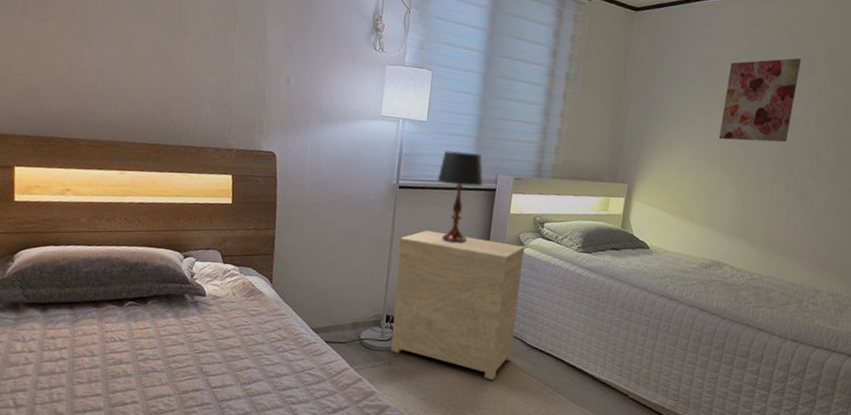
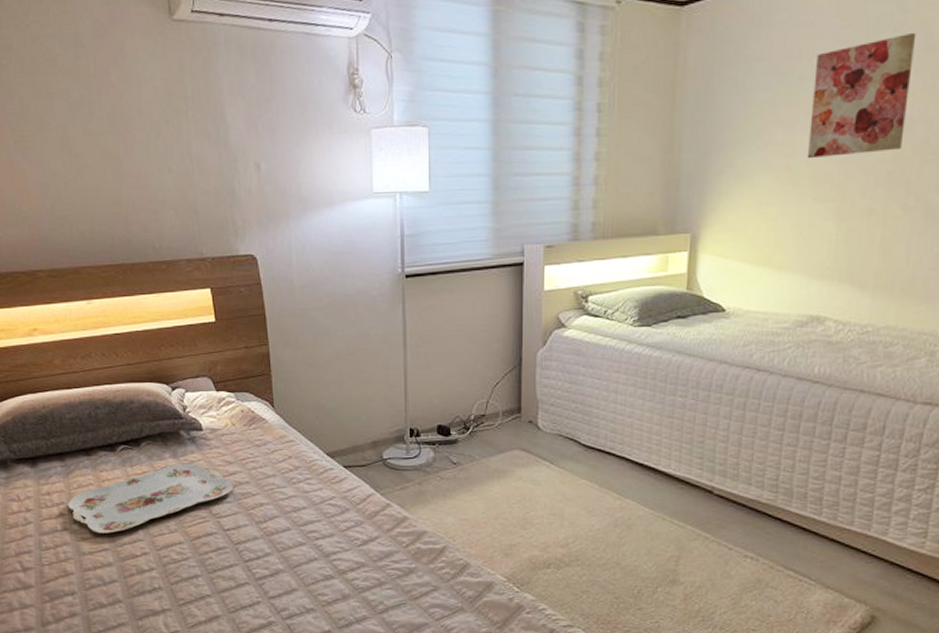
serving tray: none [69,324,226,381] -> present [67,464,234,534]
side table: present [391,230,525,380] -> none [415,323,567,490]
table lamp: present [437,150,483,244] -> none [450,222,507,335]

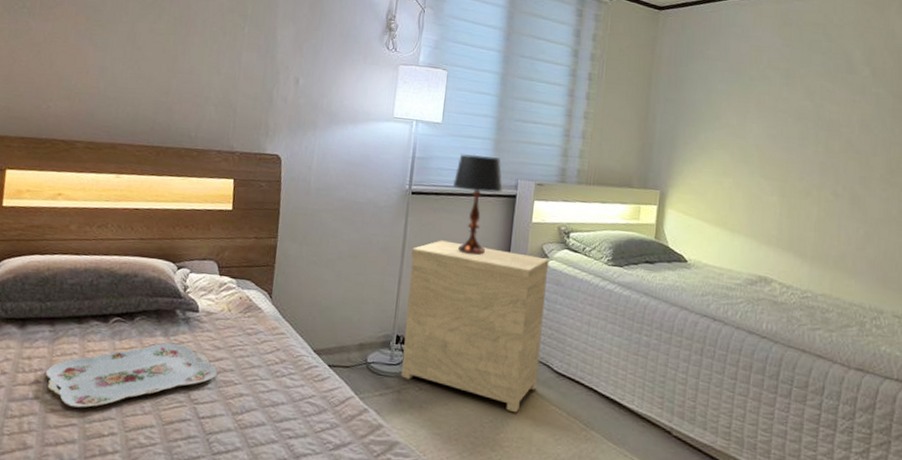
side table: none [415,323,567,490] -> present [401,240,550,412]
table lamp: none [450,222,507,335] -> present [452,154,503,256]
wall art: present [806,33,917,159] -> none [756,57,839,146]

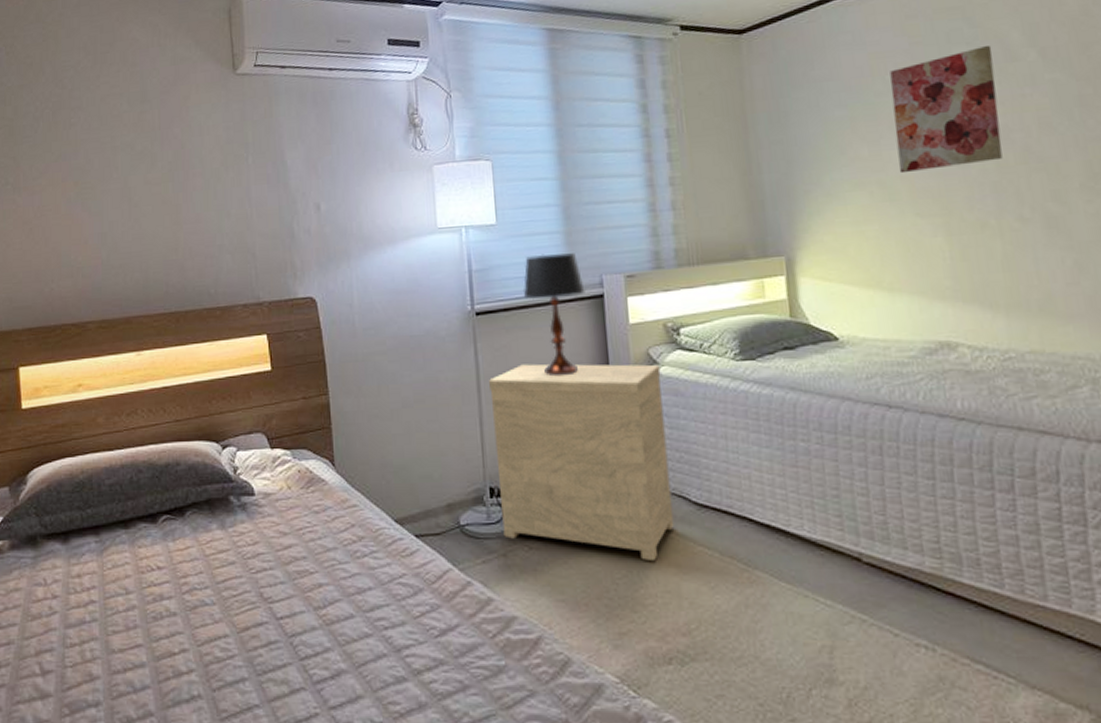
serving tray: present [45,343,218,408] -> none [99,536,289,625]
wall art: none [756,57,839,146] -> present [890,46,1003,174]

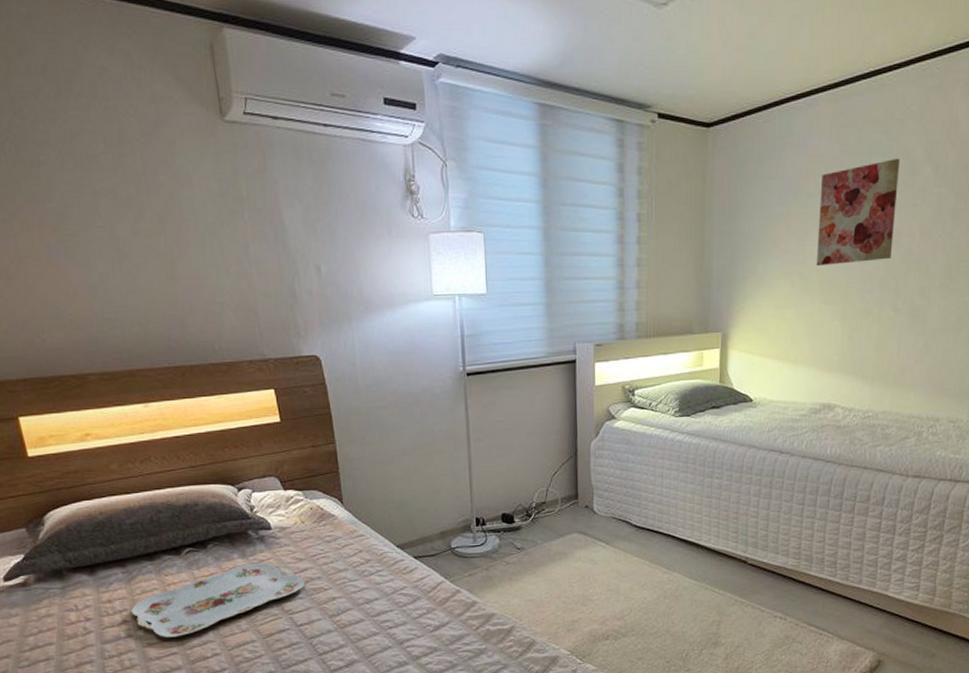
serving tray: none [99,536,289,625] -> present [130,563,306,638]
side table: present [489,364,675,560] -> none [477,418,618,569]
table lamp: present [522,253,585,377] -> none [508,323,561,429]

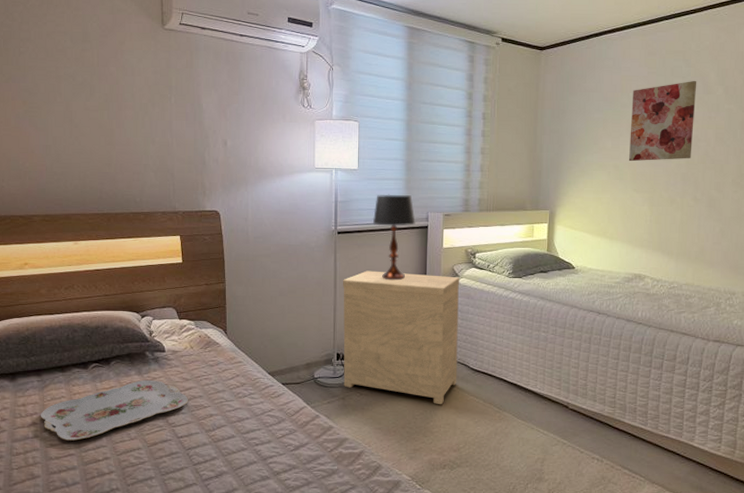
side table: none [477,418,618,569] -> present [343,270,460,404]
table lamp: none [508,323,561,429] -> present [372,194,416,281]

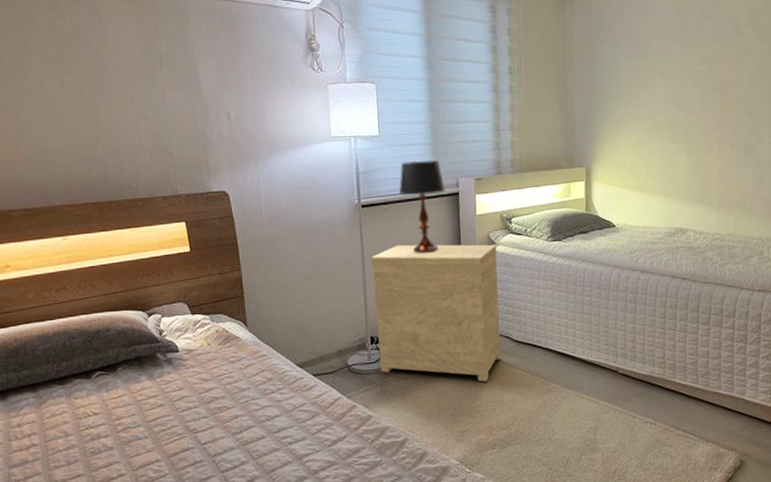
serving tray: present [40,380,189,441] -> none [39,384,210,460]
wall art: present [628,81,697,162] -> none [663,22,728,111]

